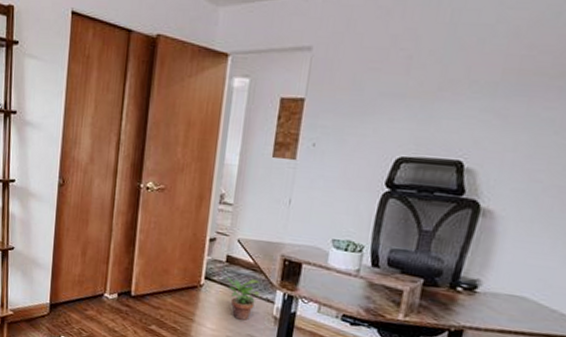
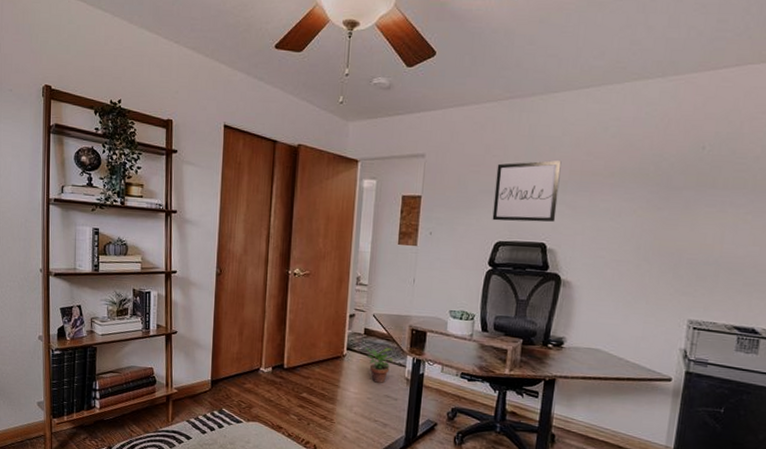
wall art: none [394,55,493,135] -> present [492,160,562,222]

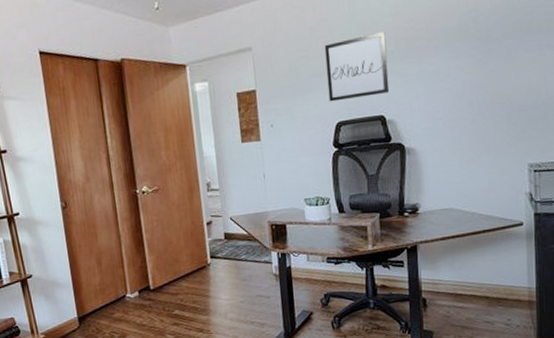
potted plant: present [364,347,394,383] -> none [228,247,260,285]

